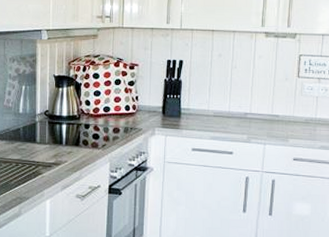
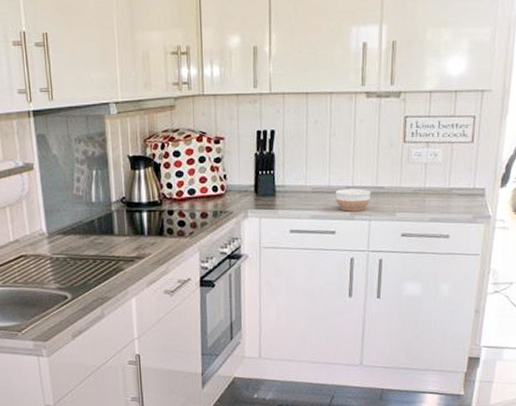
bowl: none [234,115,267,135] -> present [335,188,371,211]

